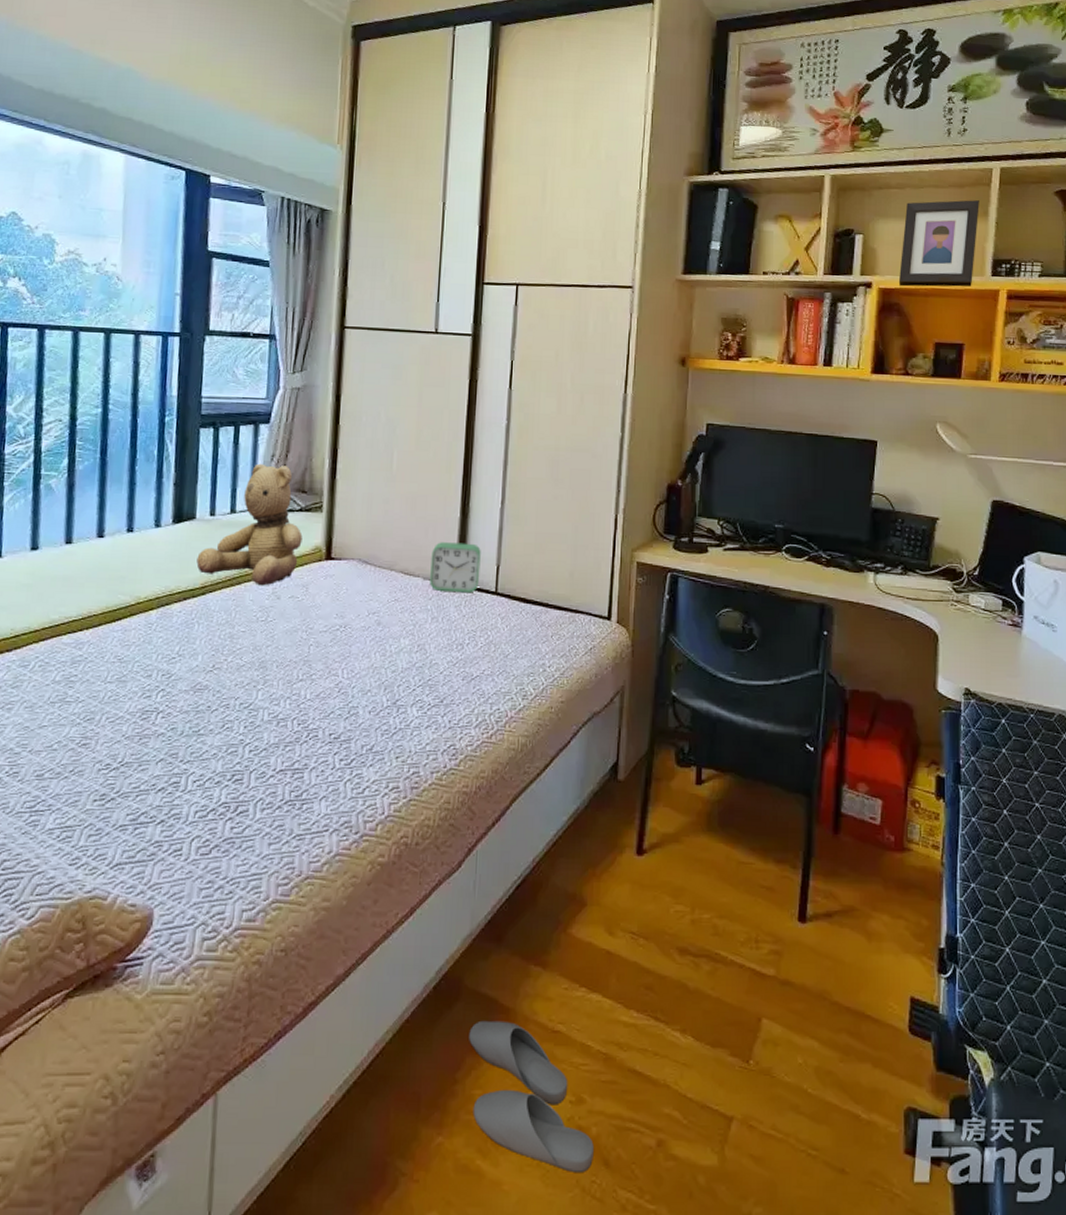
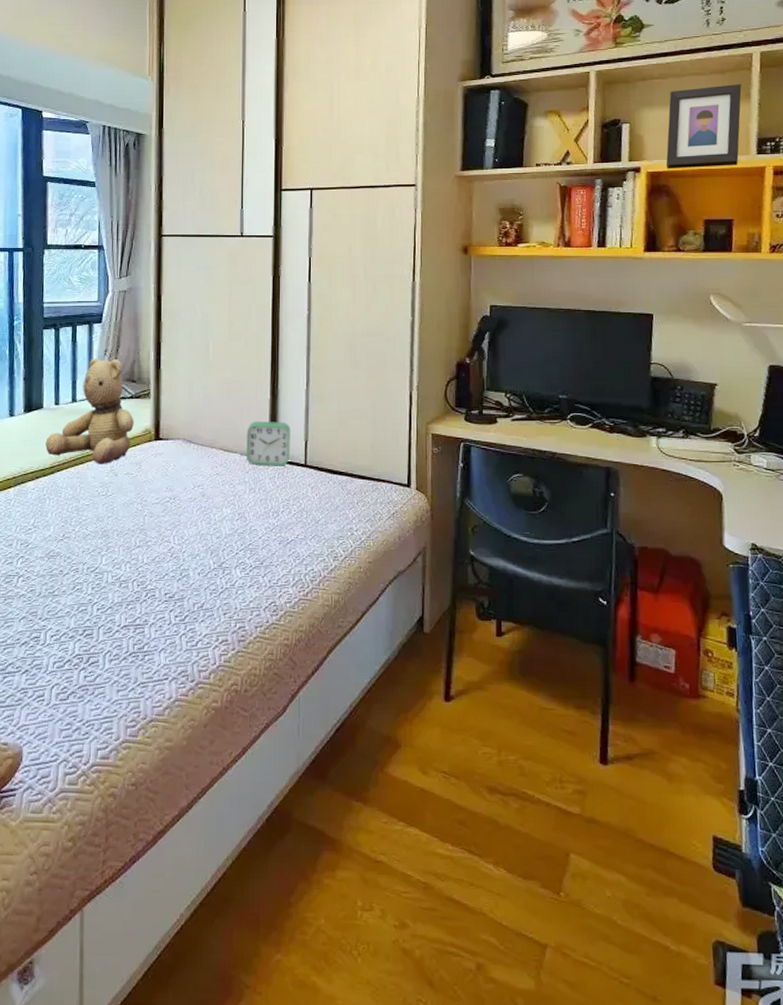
slippers: present [469,1020,594,1172] -> none [300,850,418,991]

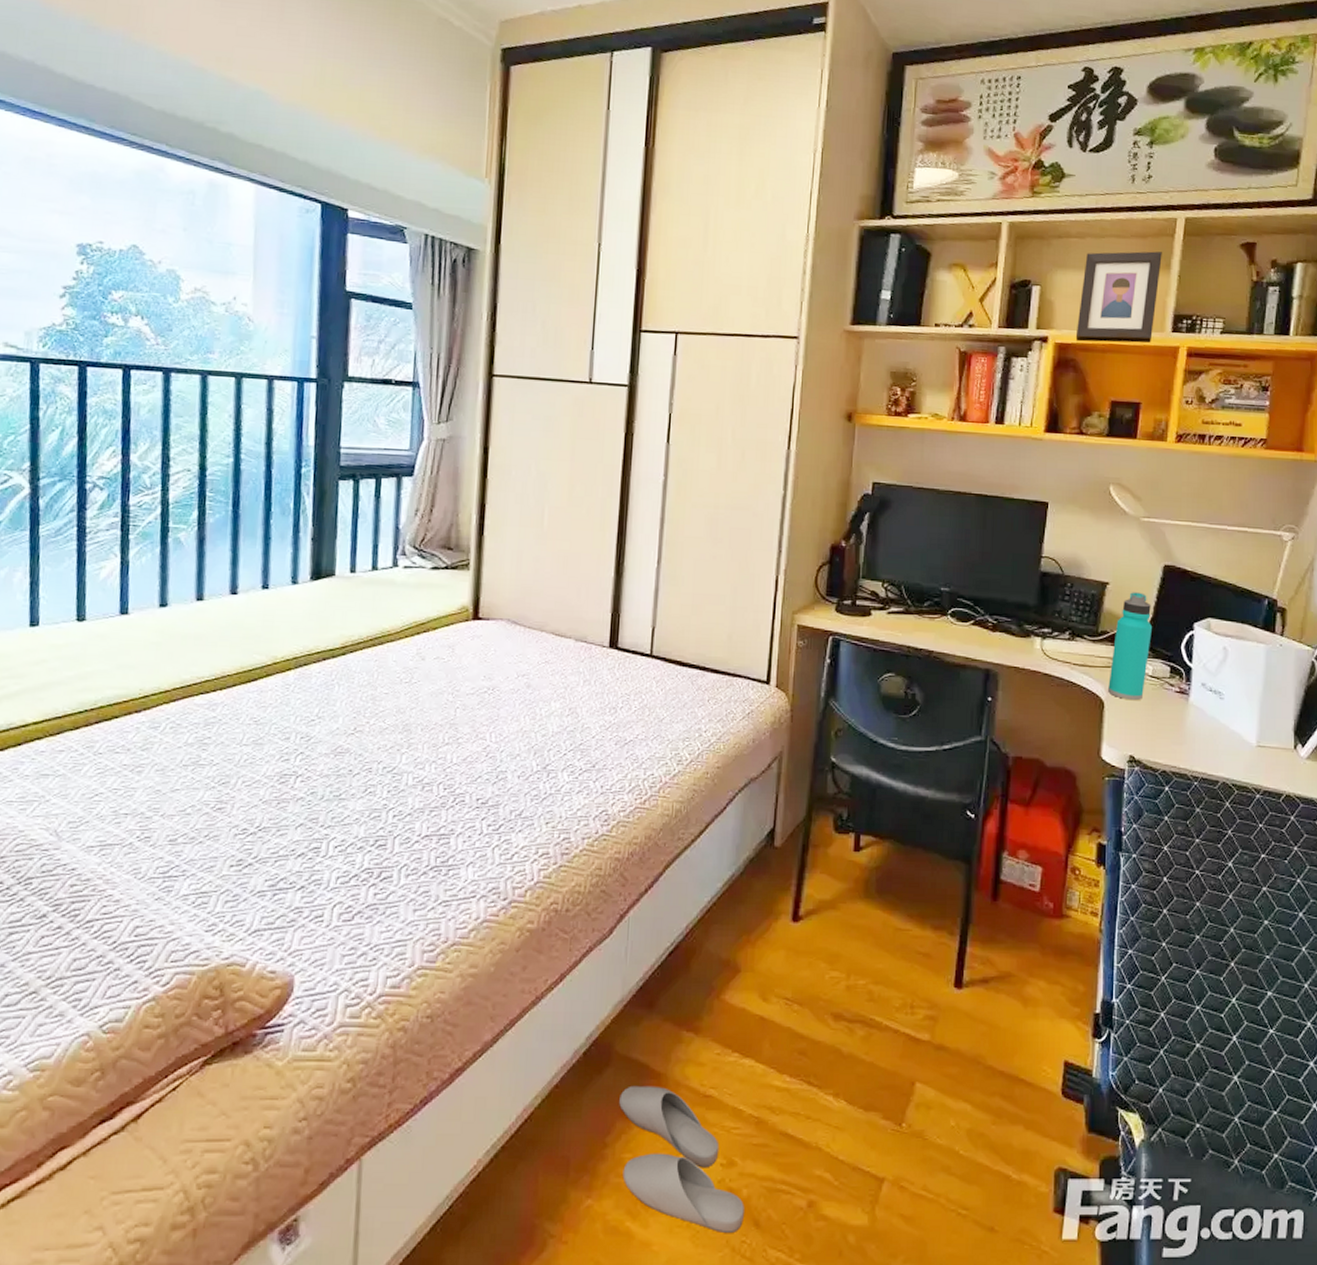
teddy bear: present [45,358,134,465] -> none [336,518,448,646]
alarm clock: present [246,421,290,466] -> none [582,602,636,656]
slippers: none [300,850,418,991] -> present [619,1085,744,1233]
water bottle: none [725,392,763,492] -> present [1108,592,1152,701]

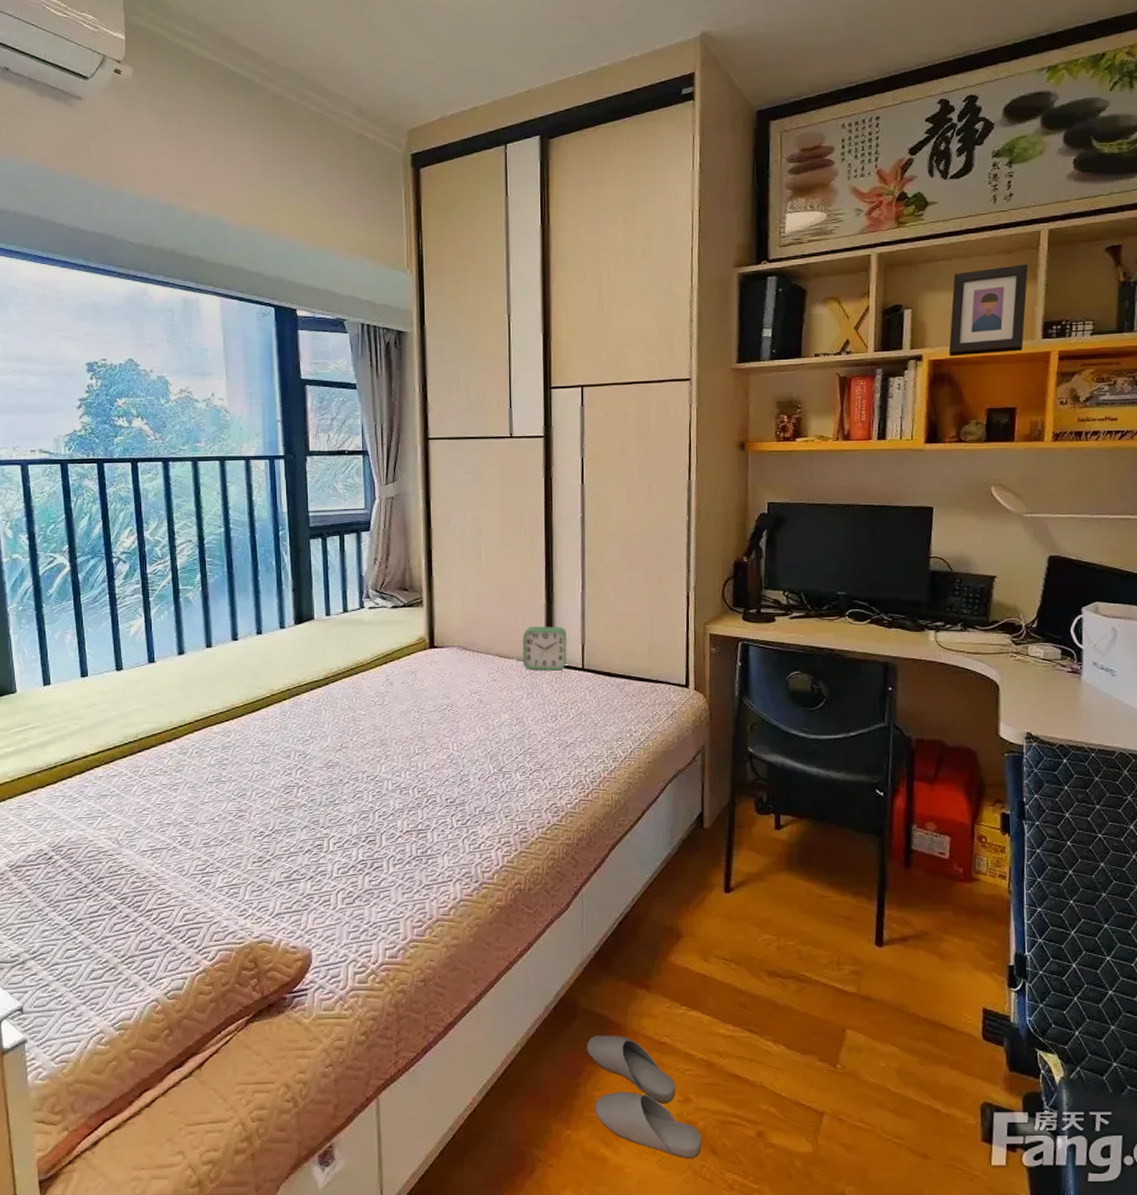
alarm clock: none [582,602,636,656] -> present [522,626,567,671]
water bottle: present [1108,592,1152,701] -> none [1002,583,1041,683]

